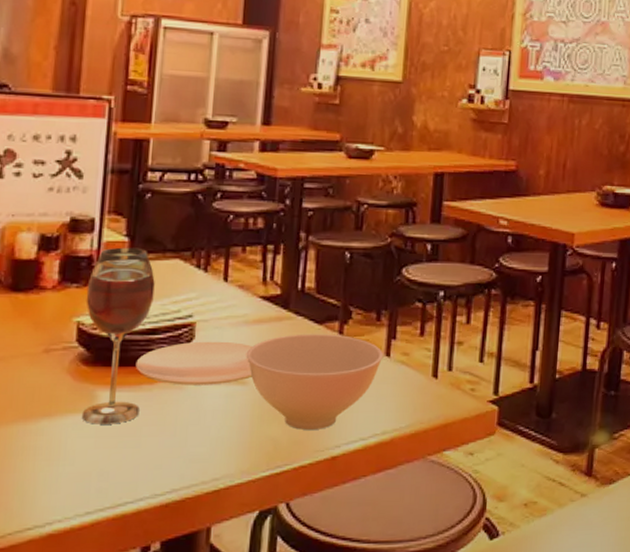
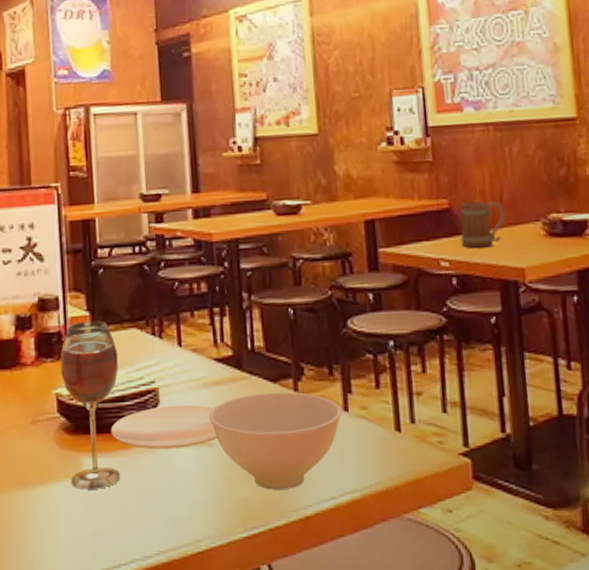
beer mug: none [521,166,566,211] -> present [460,201,505,249]

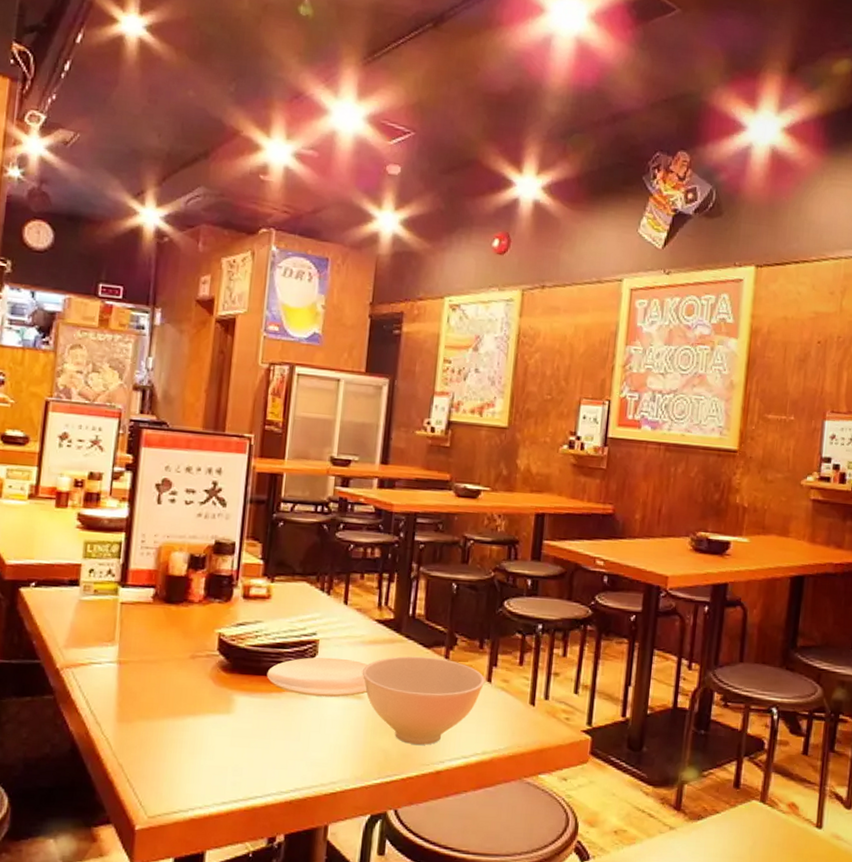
wineglass: present [60,320,120,490] -> none [220,569,285,726]
beer mug: present [460,201,505,249] -> none [617,510,661,554]

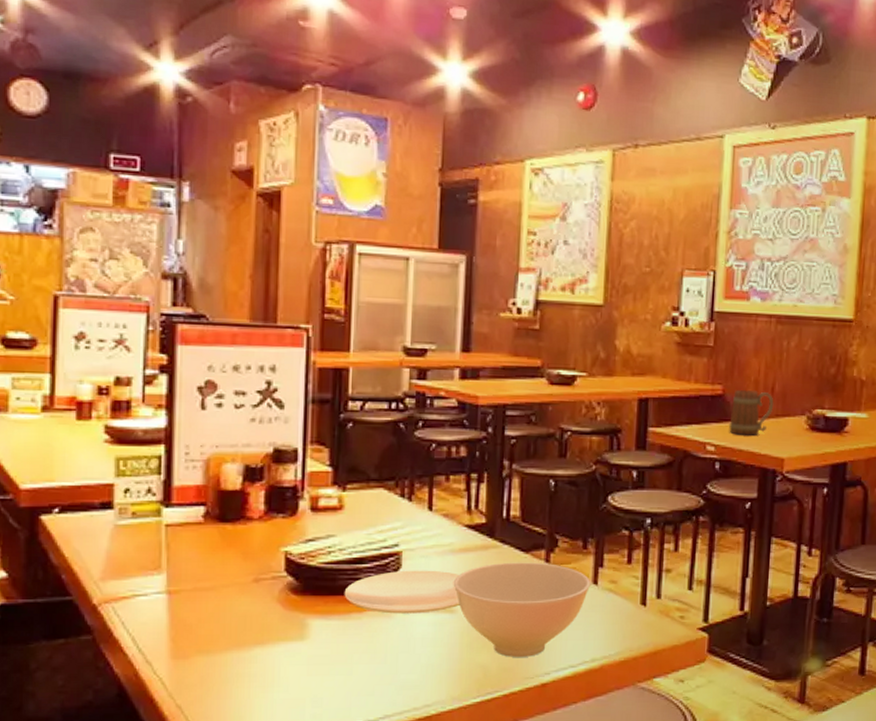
beer mug: none [617,510,661,554] -> present [729,390,774,436]

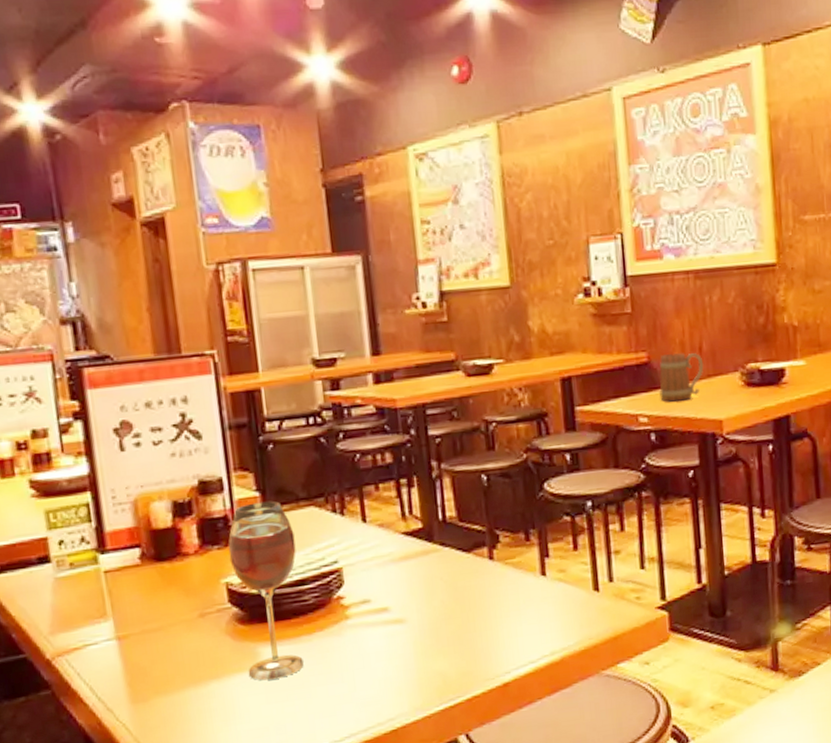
wineglass: none [292,477,360,652] -> present [228,501,304,681]
plate: present [344,570,460,614] -> none [290,582,409,632]
bowl: present [453,562,591,657] -> none [398,560,540,661]

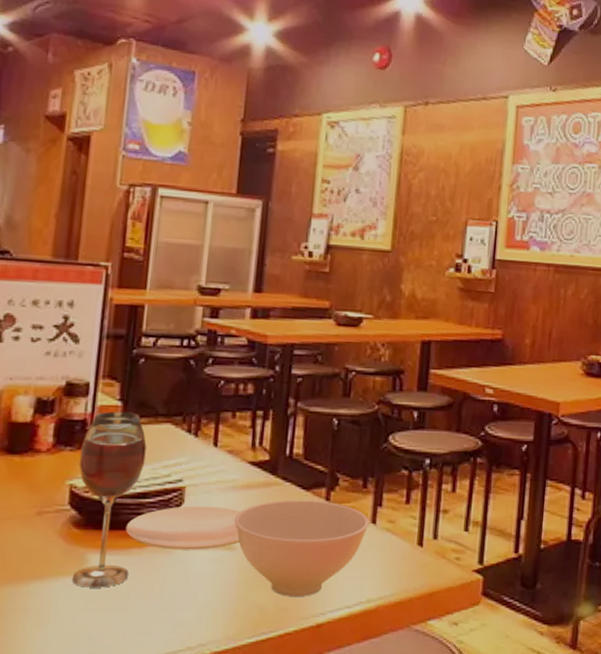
plate: none [290,582,409,632] -> present [125,506,240,550]
bowl: none [398,560,540,661] -> present [234,500,370,596]
beer mug: present [659,353,704,402] -> none [507,335,551,380]

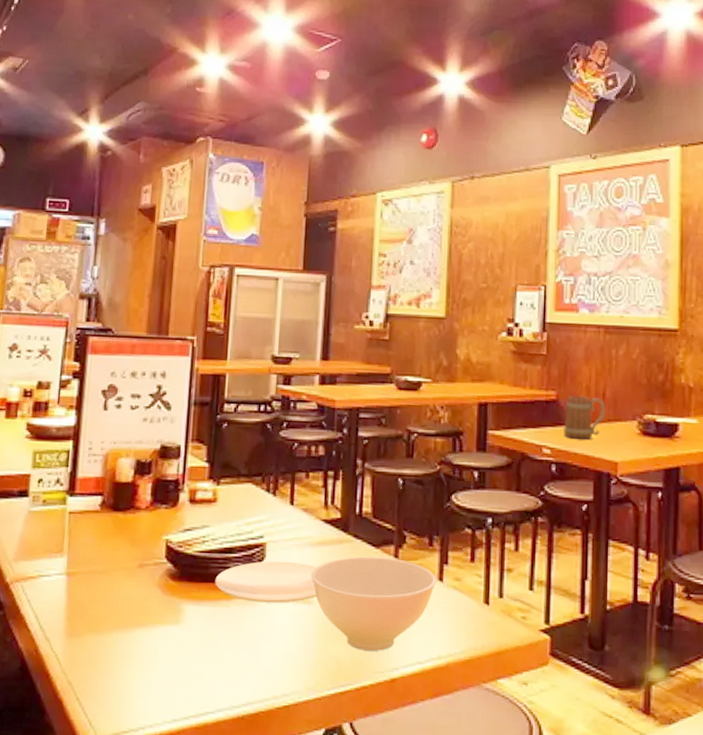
wineglass: present [72,411,147,588] -> none [169,472,231,637]
beer mug: none [507,335,551,380] -> present [564,396,606,440]

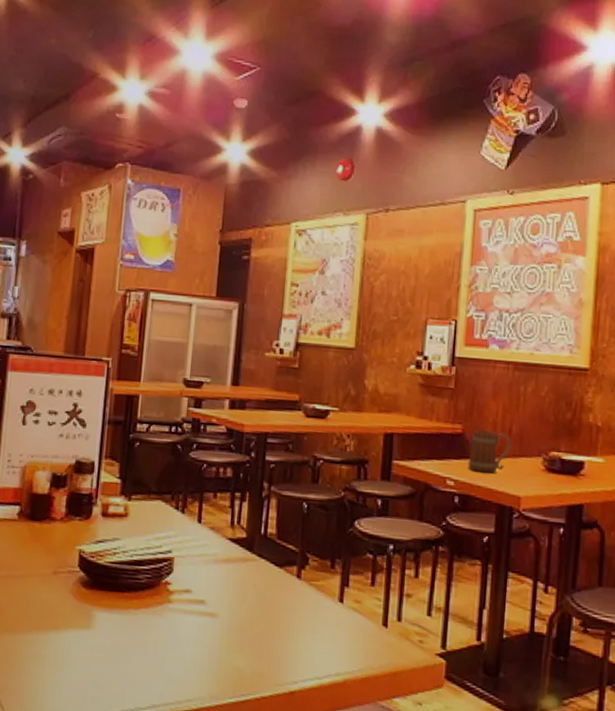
plate: present [215,561,317,603] -> none [124,574,221,615]
bowl: present [310,556,437,651] -> none [215,575,338,665]

